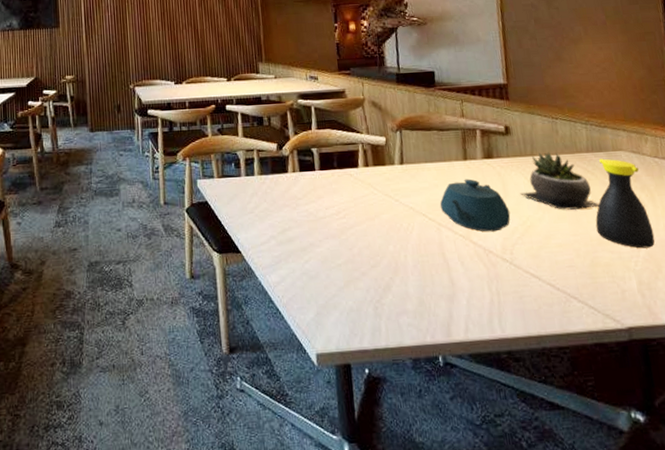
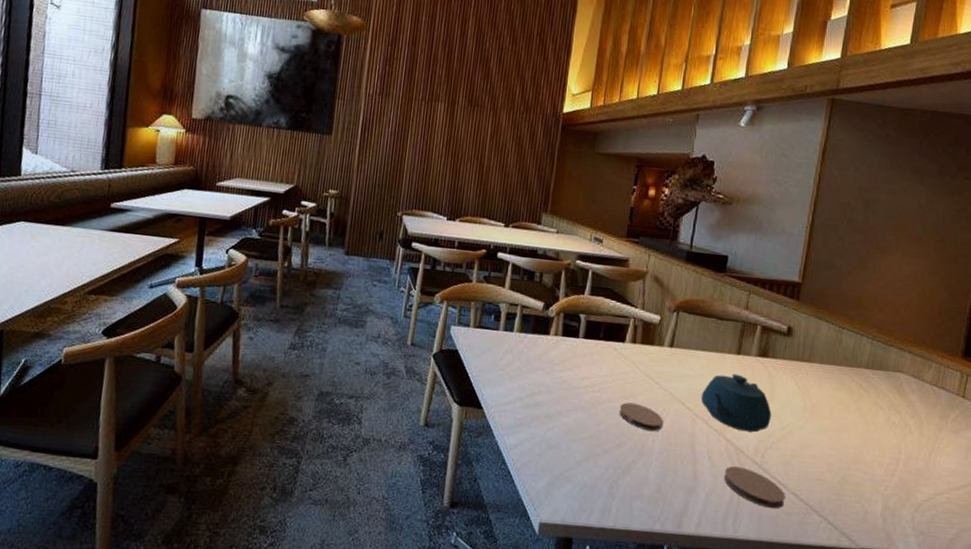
coaster: none [366,223,411,248] -> present [619,402,664,432]
coaster: none [479,267,543,303] -> present [723,466,786,509]
succulent plant: present [519,152,599,210] -> none [785,360,865,426]
bottle: present [595,158,655,249] -> none [855,377,914,475]

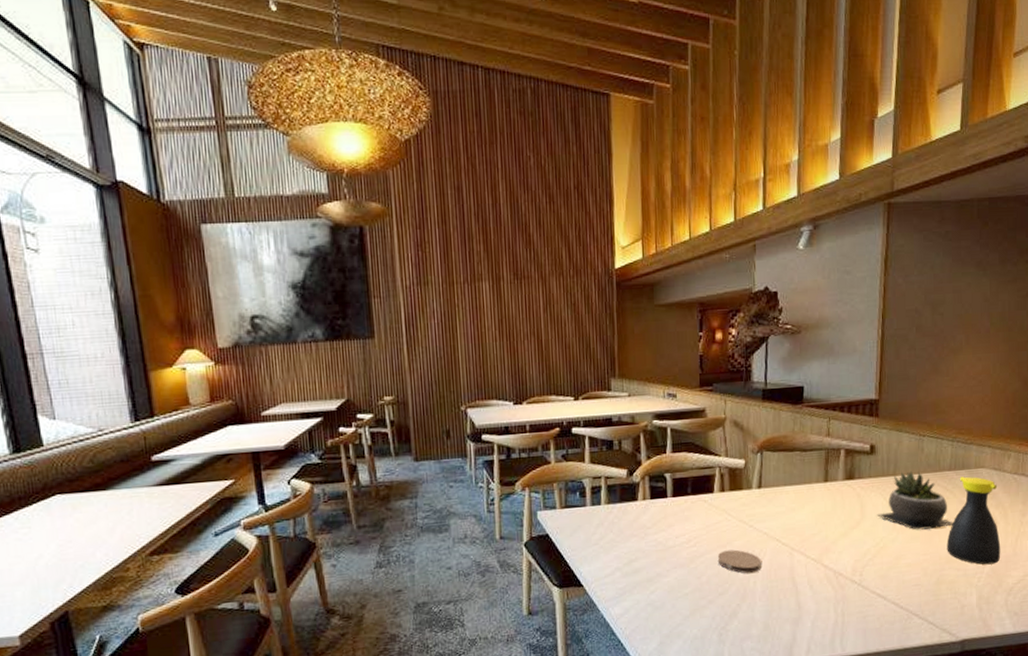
teapot: present [700,373,772,433] -> none [795,501,865,555]
coaster: present [723,466,786,509] -> none [826,588,887,622]
succulent plant: none [785,360,865,426] -> present [876,471,953,530]
bottle: none [855,377,914,475] -> present [946,476,1001,565]

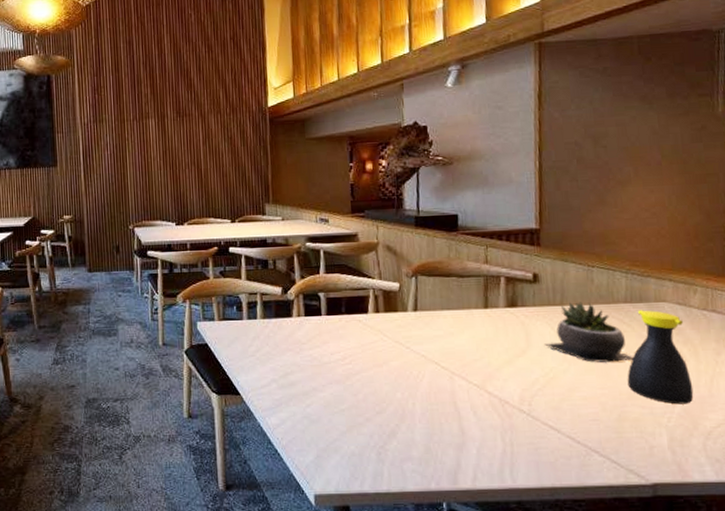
coaster: present [717,549,762,574] -> none [373,370,421,395]

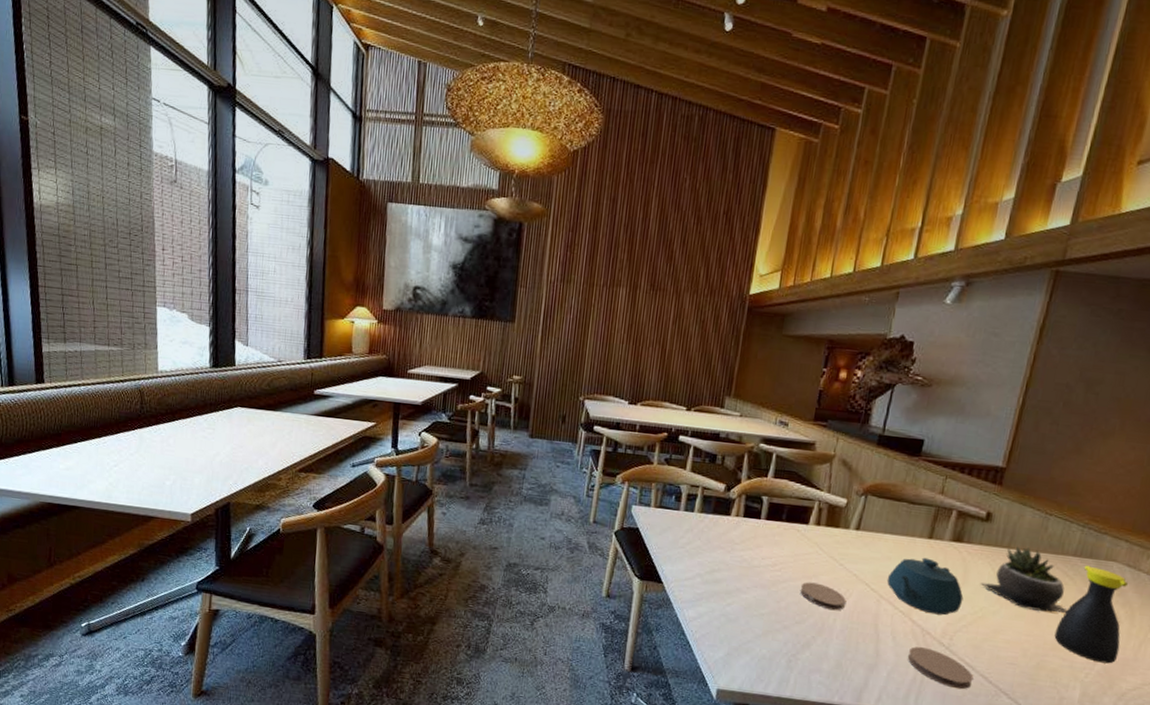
coaster: none [373,370,421,395] -> present [800,582,847,610]
teapot: none [454,327,532,383] -> present [886,557,964,615]
coaster: none [492,418,561,455] -> present [907,646,974,689]

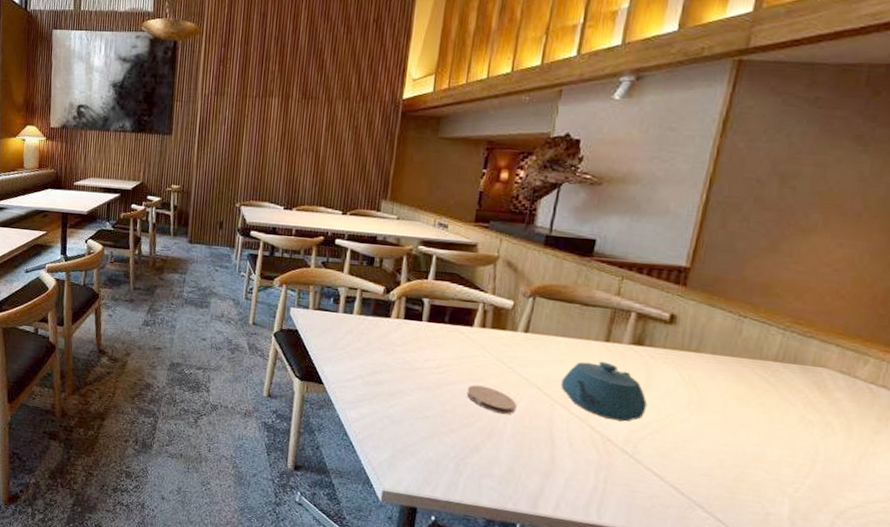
coaster: present [907,646,974,689] -> none [586,454,663,500]
succulent plant: present [979,546,1067,614] -> none [665,350,770,423]
bottle: present [1054,565,1128,664] -> none [755,371,841,479]

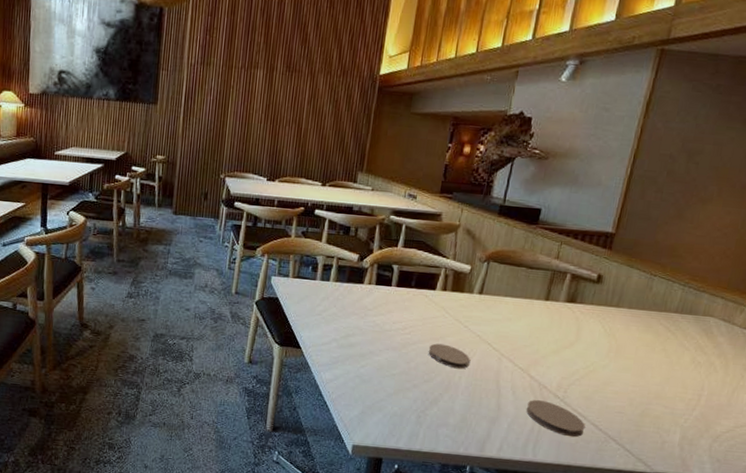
teapot: present [560,361,648,422] -> none [507,318,577,370]
coaster: none [586,454,663,500] -> present [526,400,585,437]

